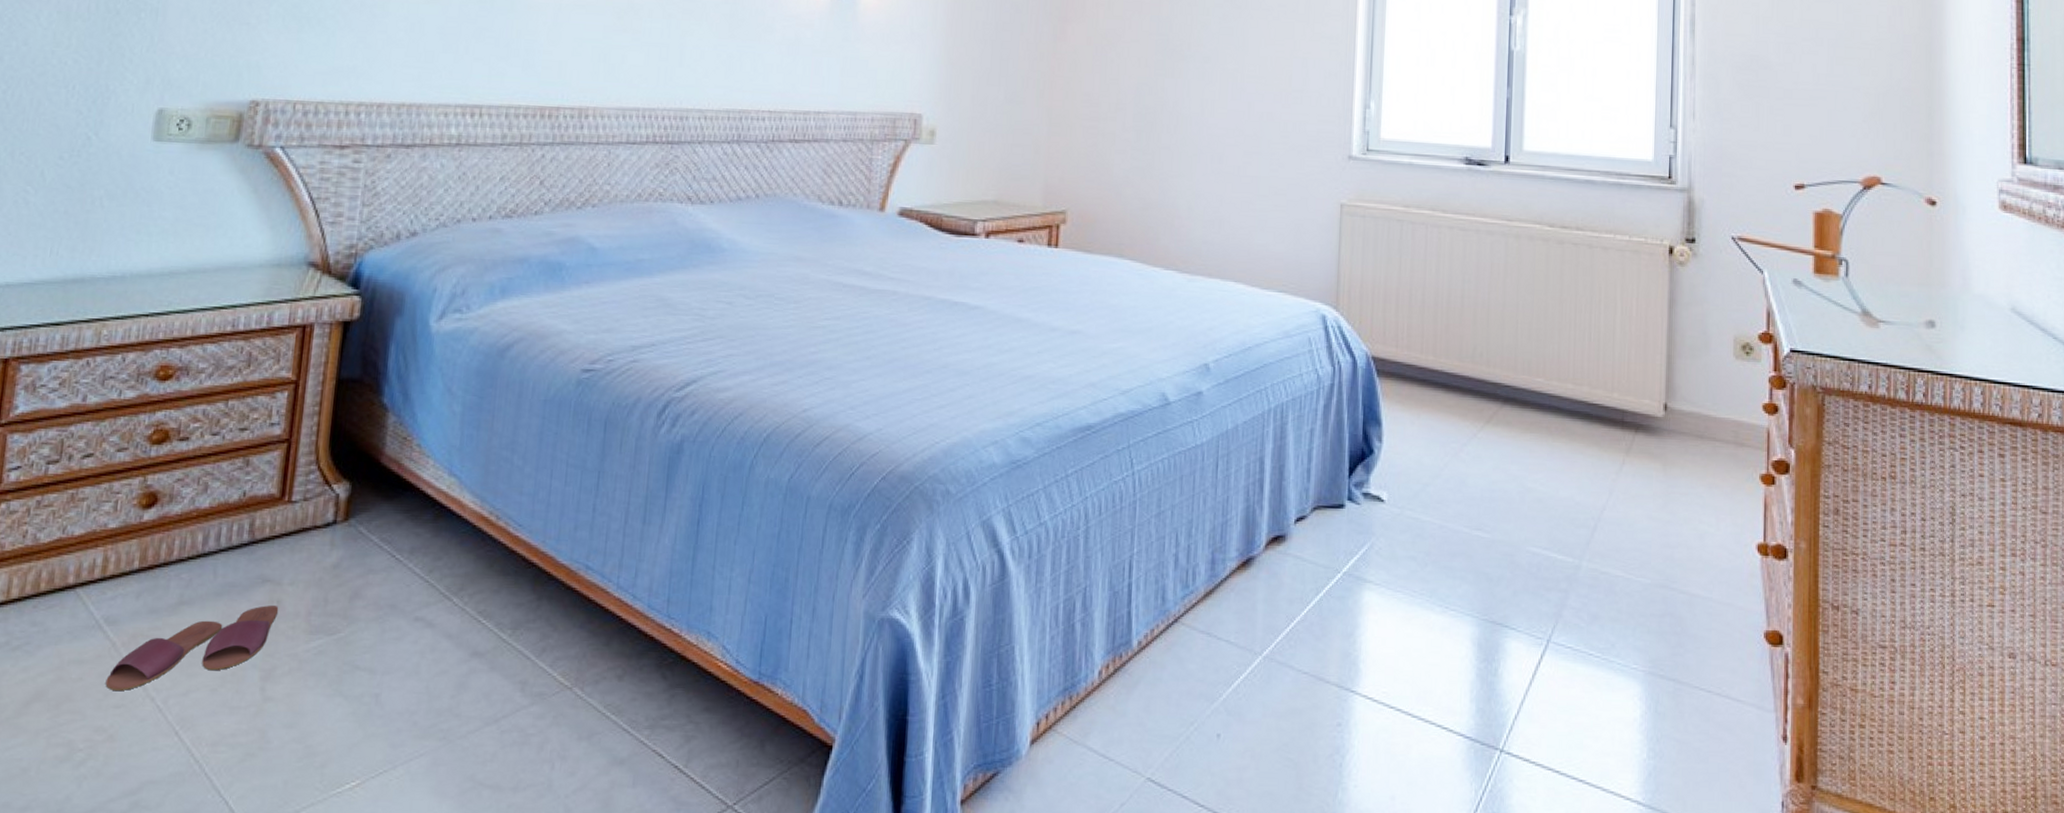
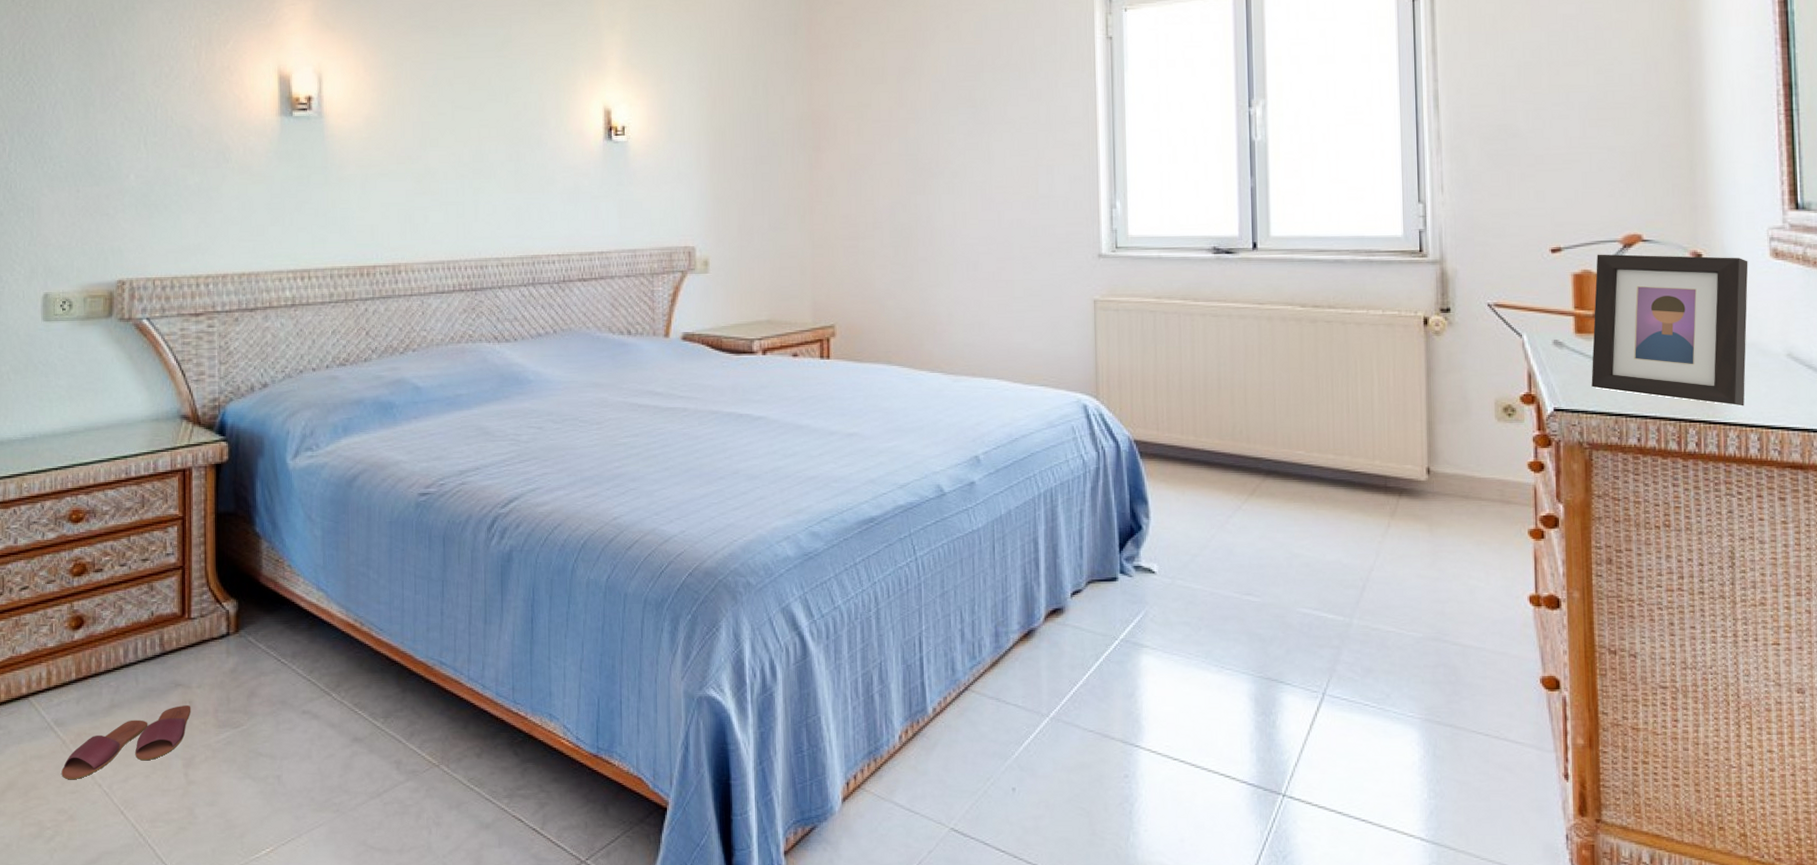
picture frame: none [1827,194,1979,359] -> present [1591,254,1748,406]

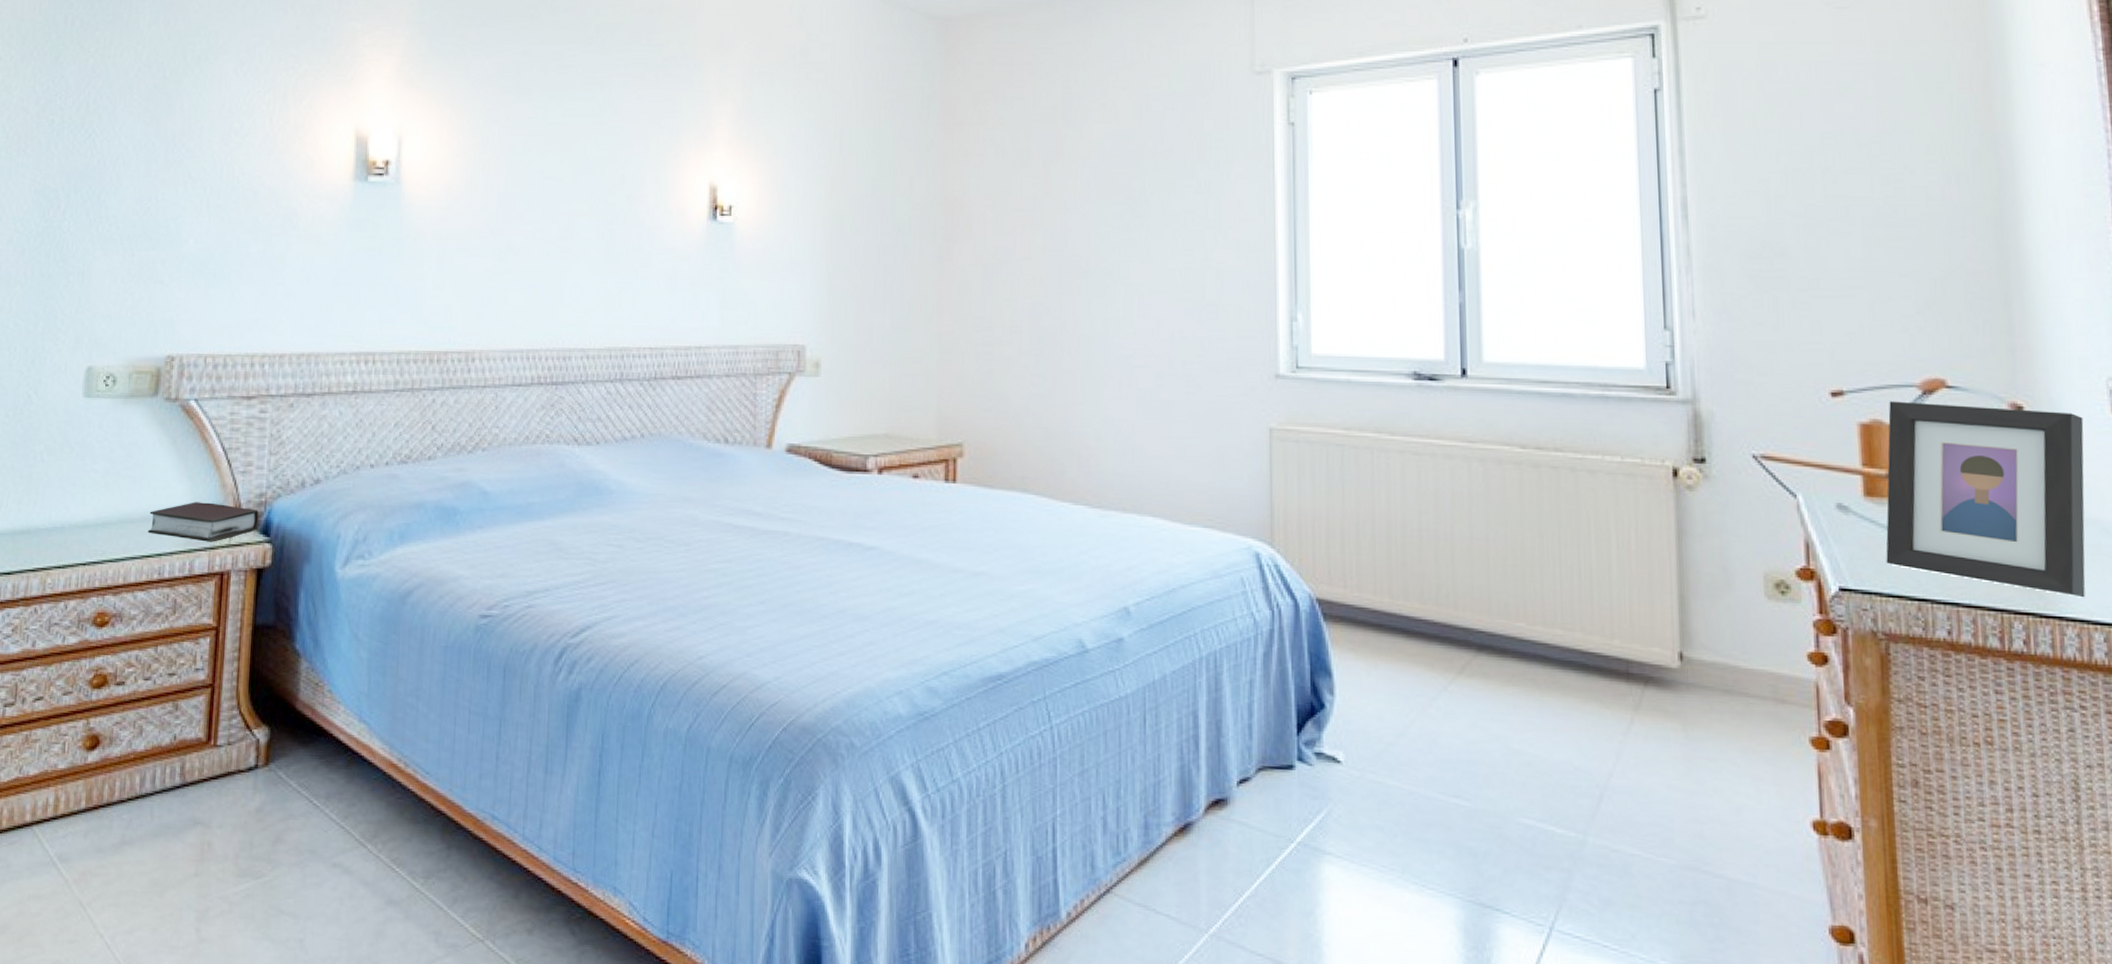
slippers: present [61,706,191,780] -> none [60,847,210,927]
bible: none [112,409,214,443] -> present [147,502,259,542]

